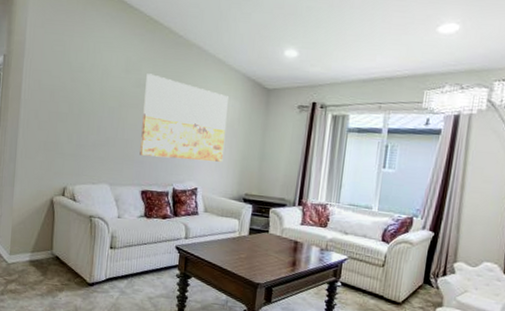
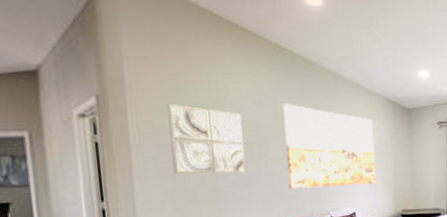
wall art: none [49,67,109,135] -> present [167,105,246,174]

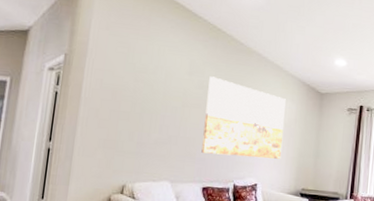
wall art: present [167,105,246,174] -> none [109,67,173,133]

